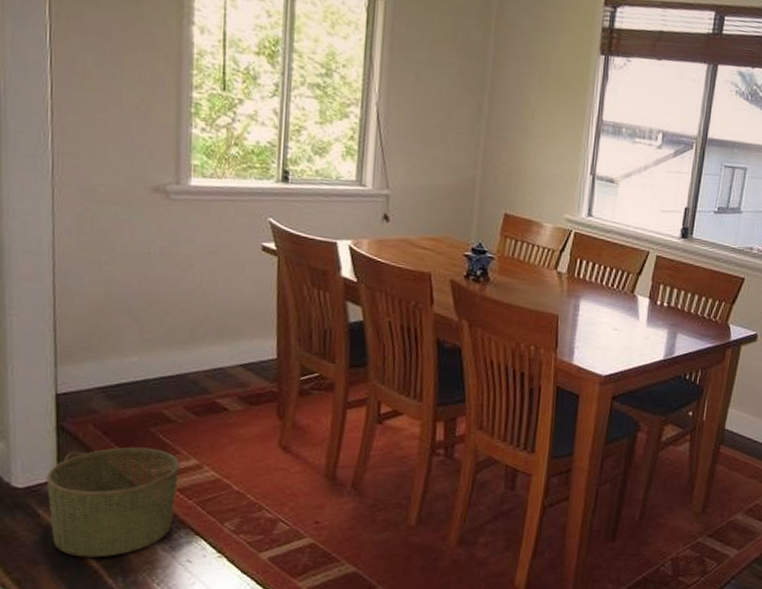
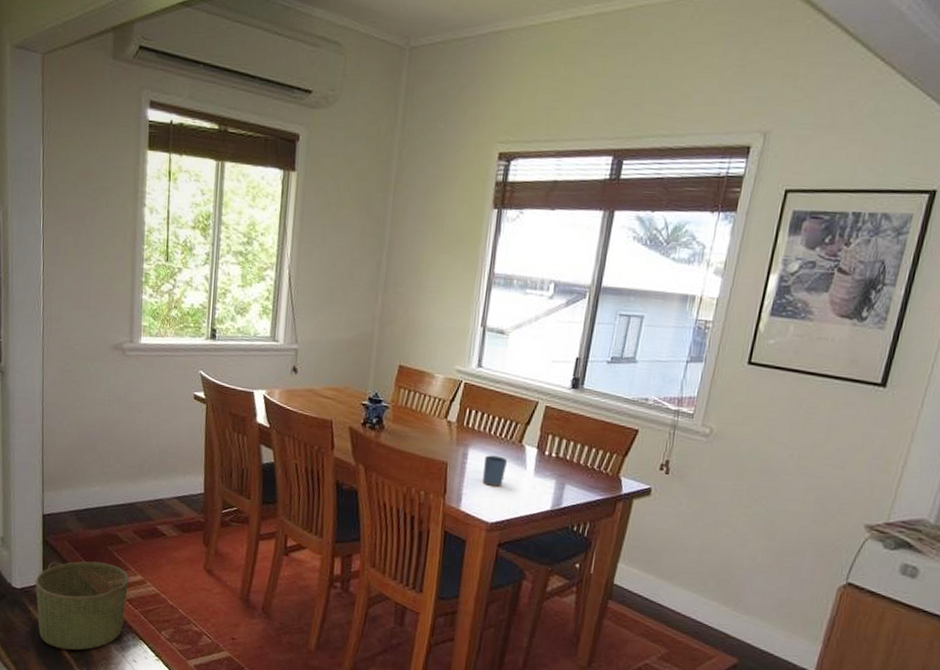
mug: none [595,306,621,338] -> present [482,455,508,487]

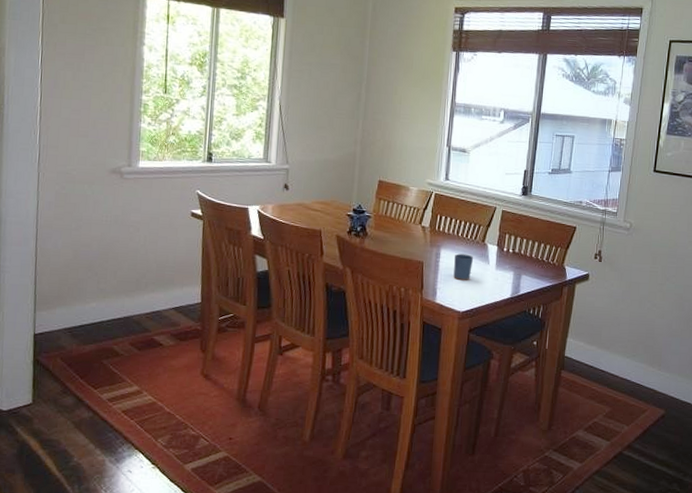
basket: present [35,561,130,651] -> none [24,376,126,468]

